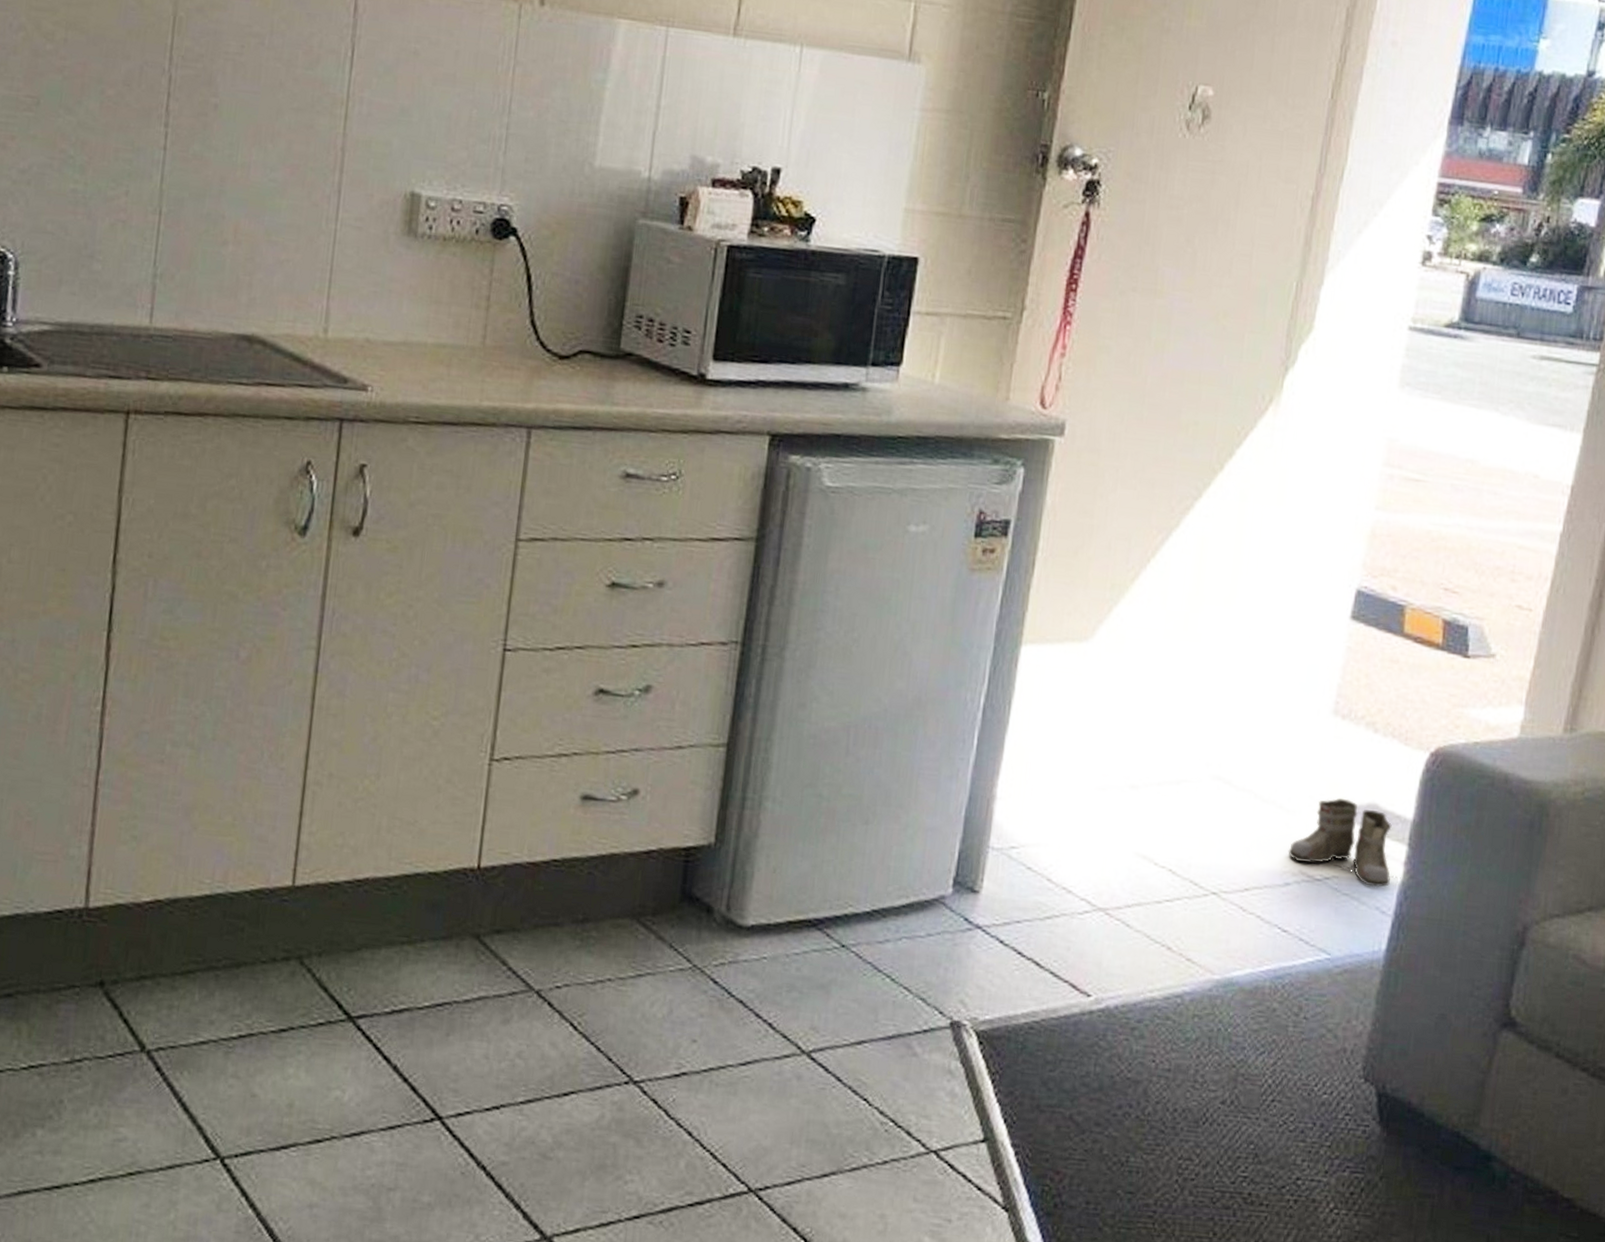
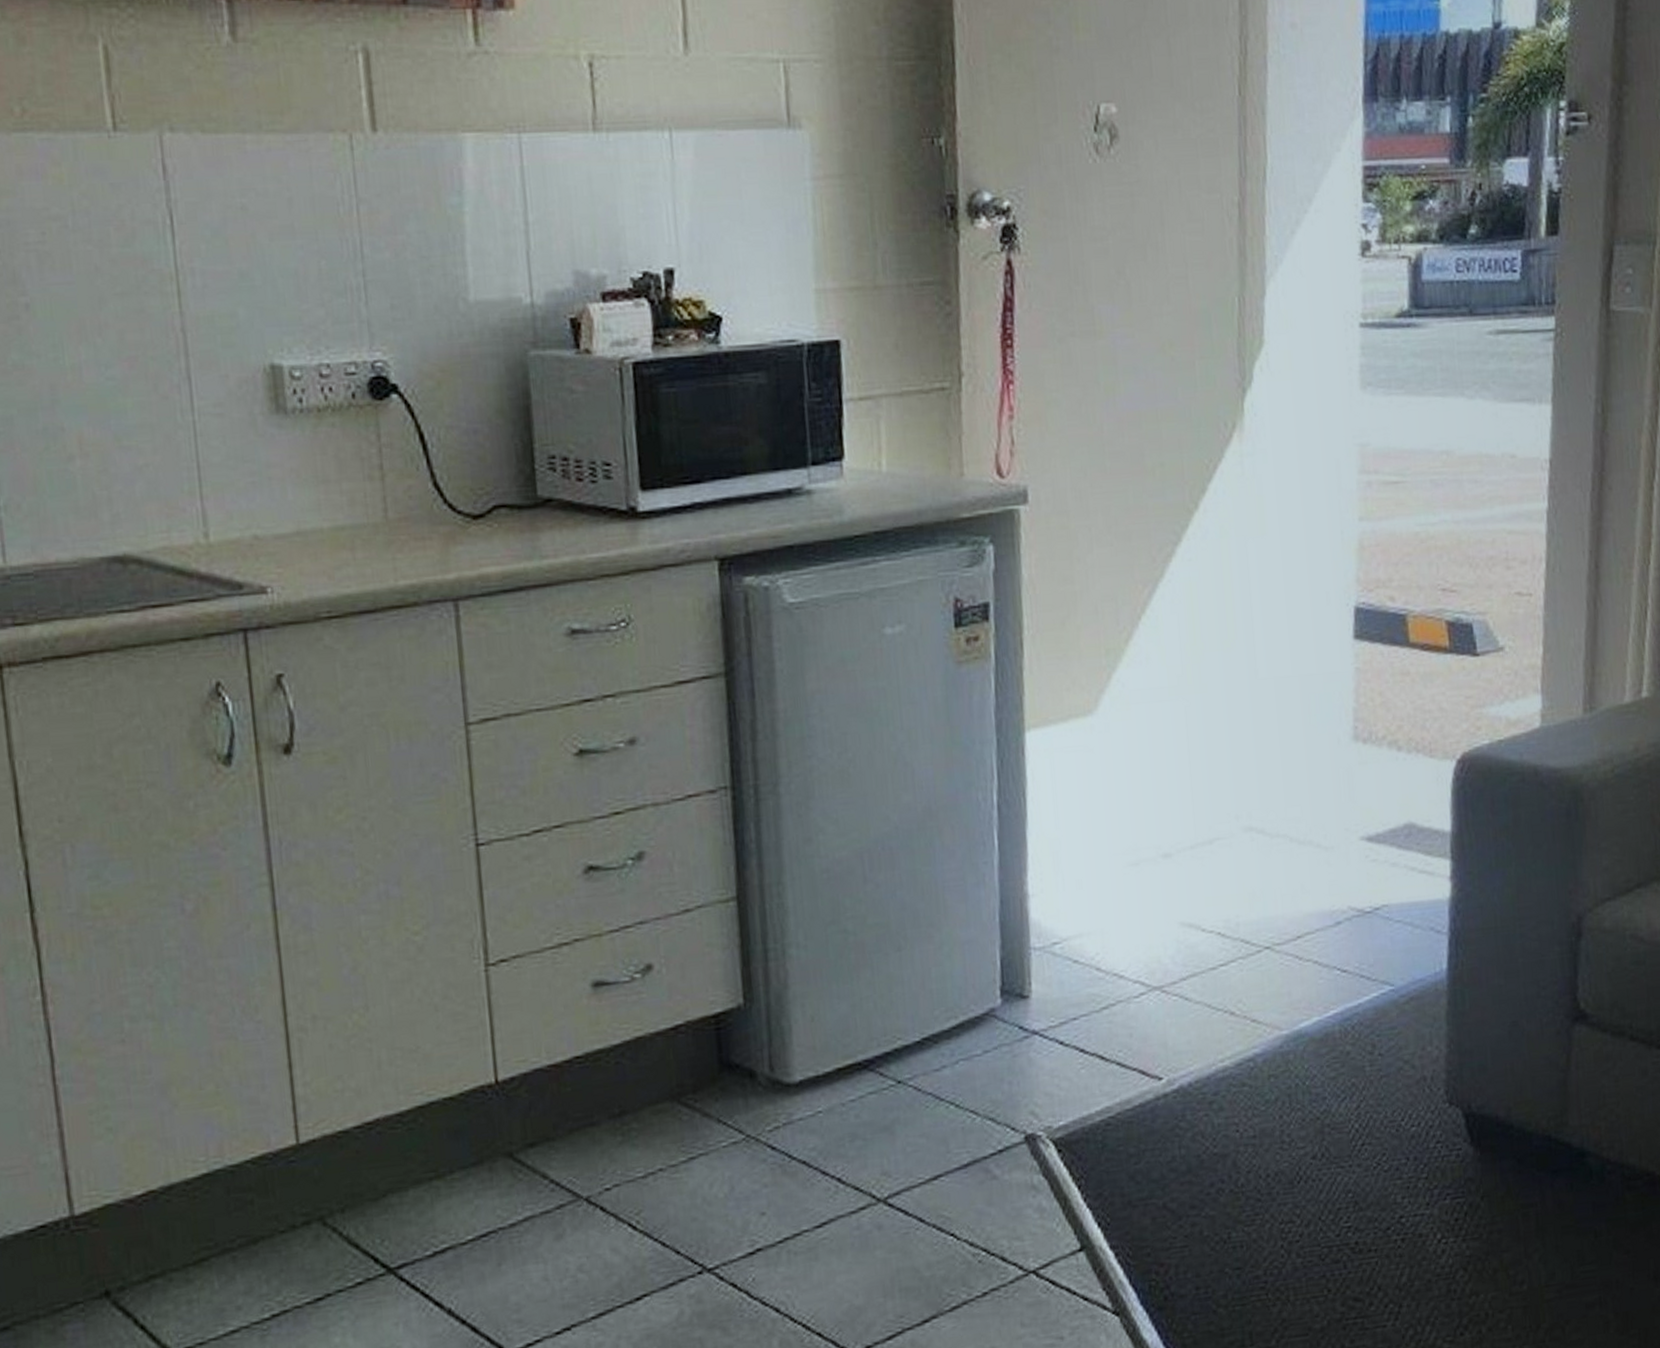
boots: present [1288,797,1401,888] -> none [1333,824,1450,909]

